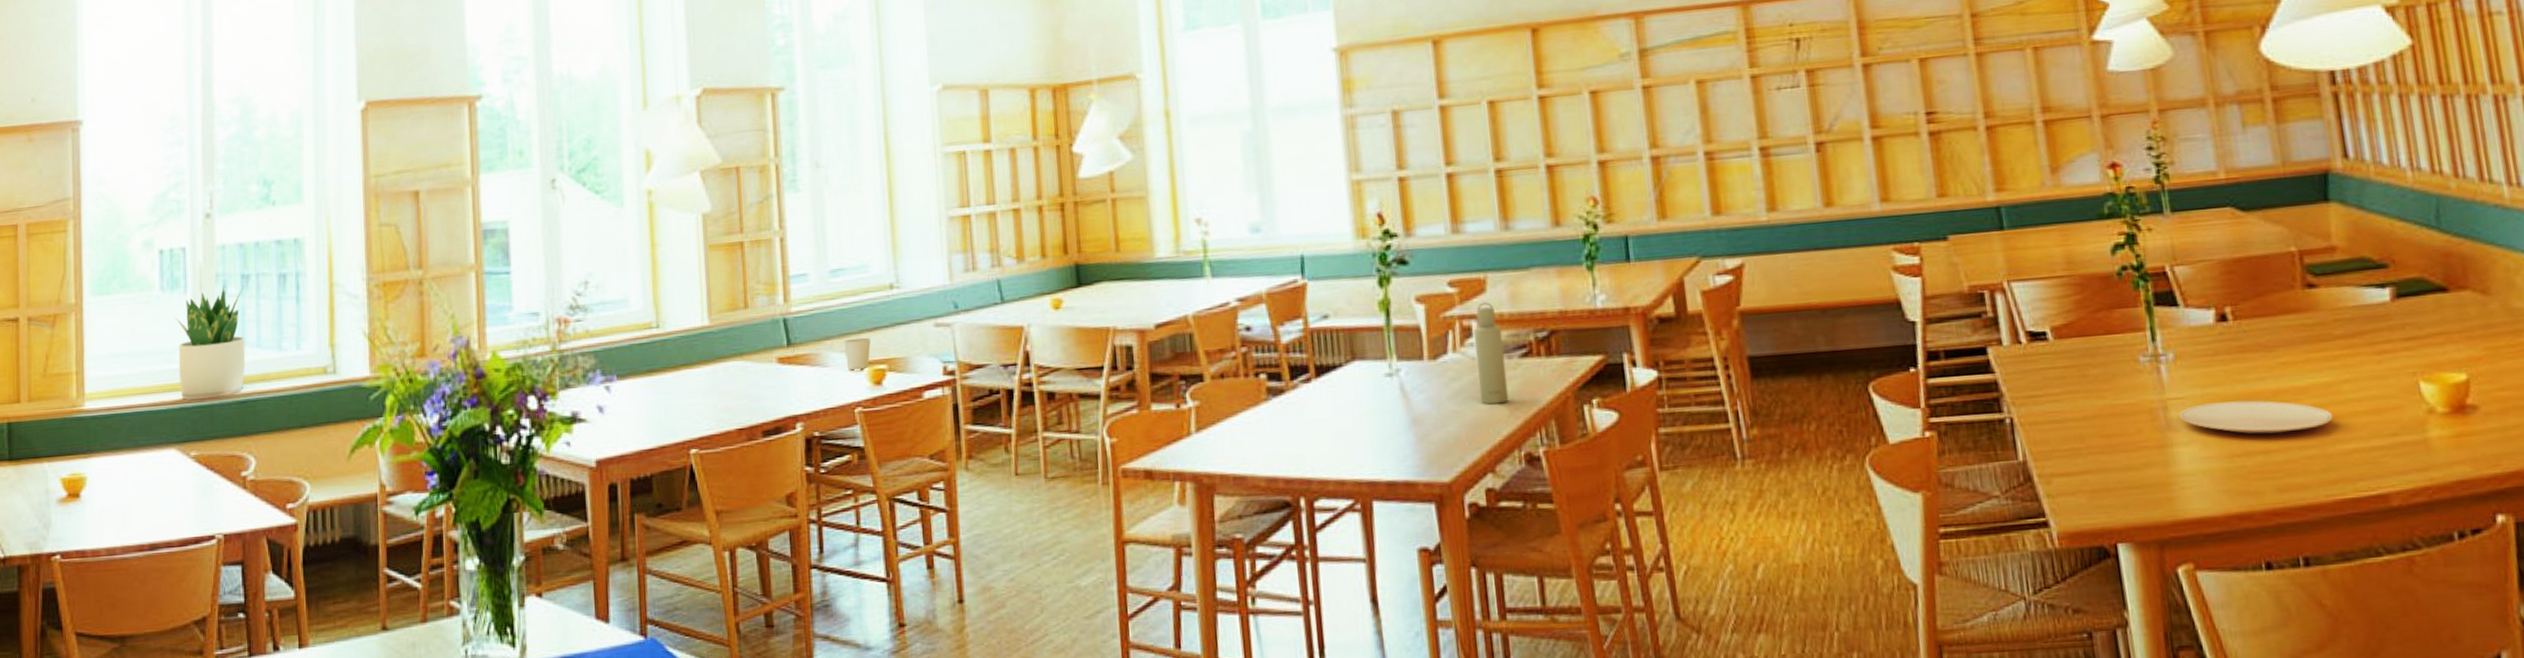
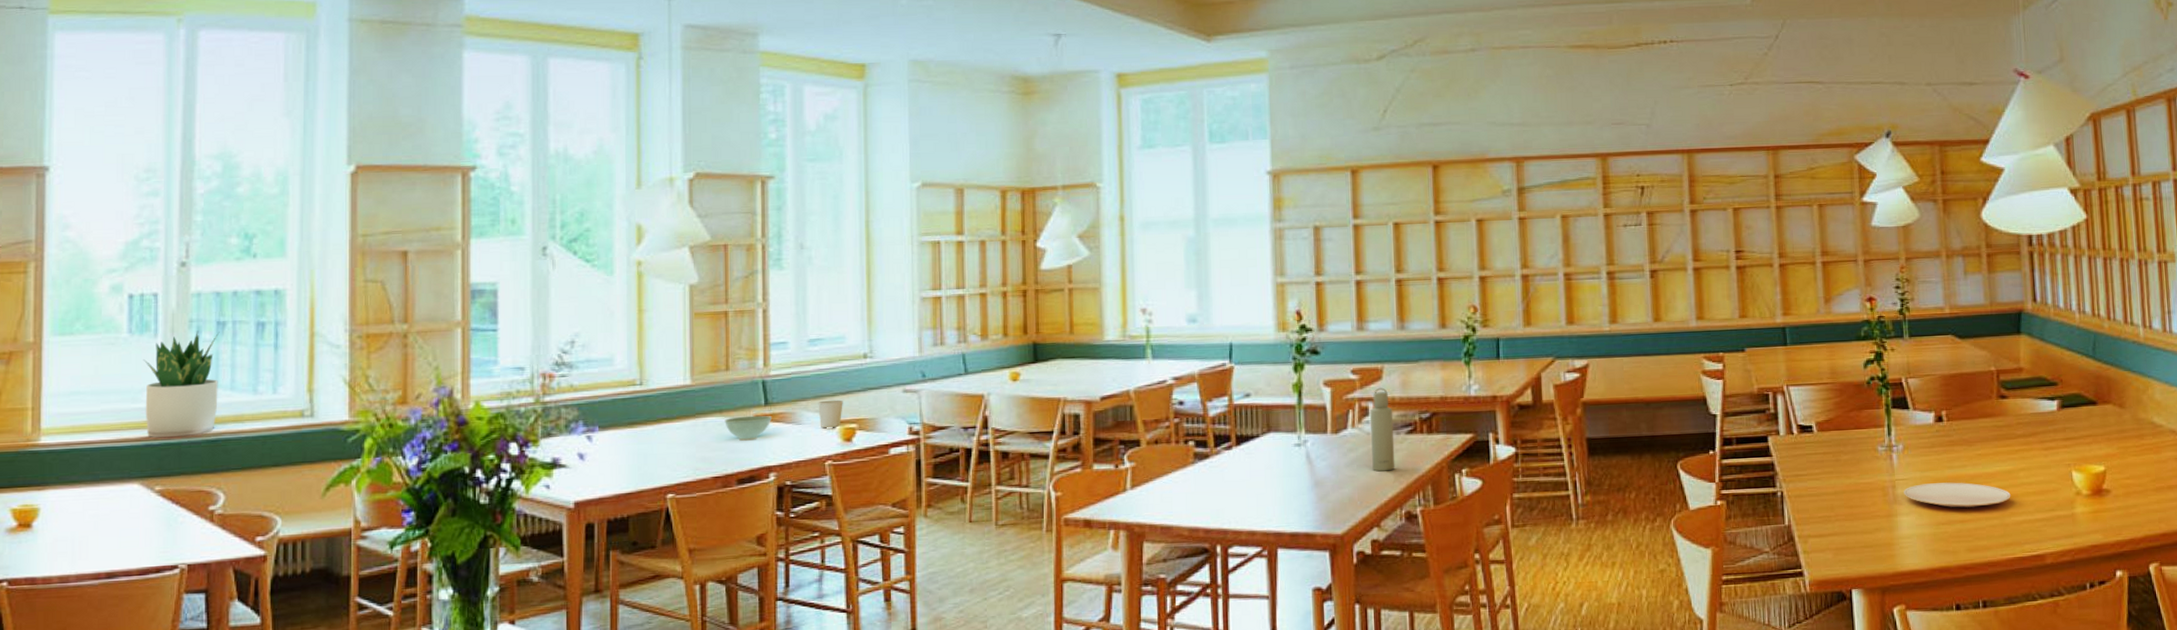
bowl: none [746,357,796,388] -> present [724,415,773,441]

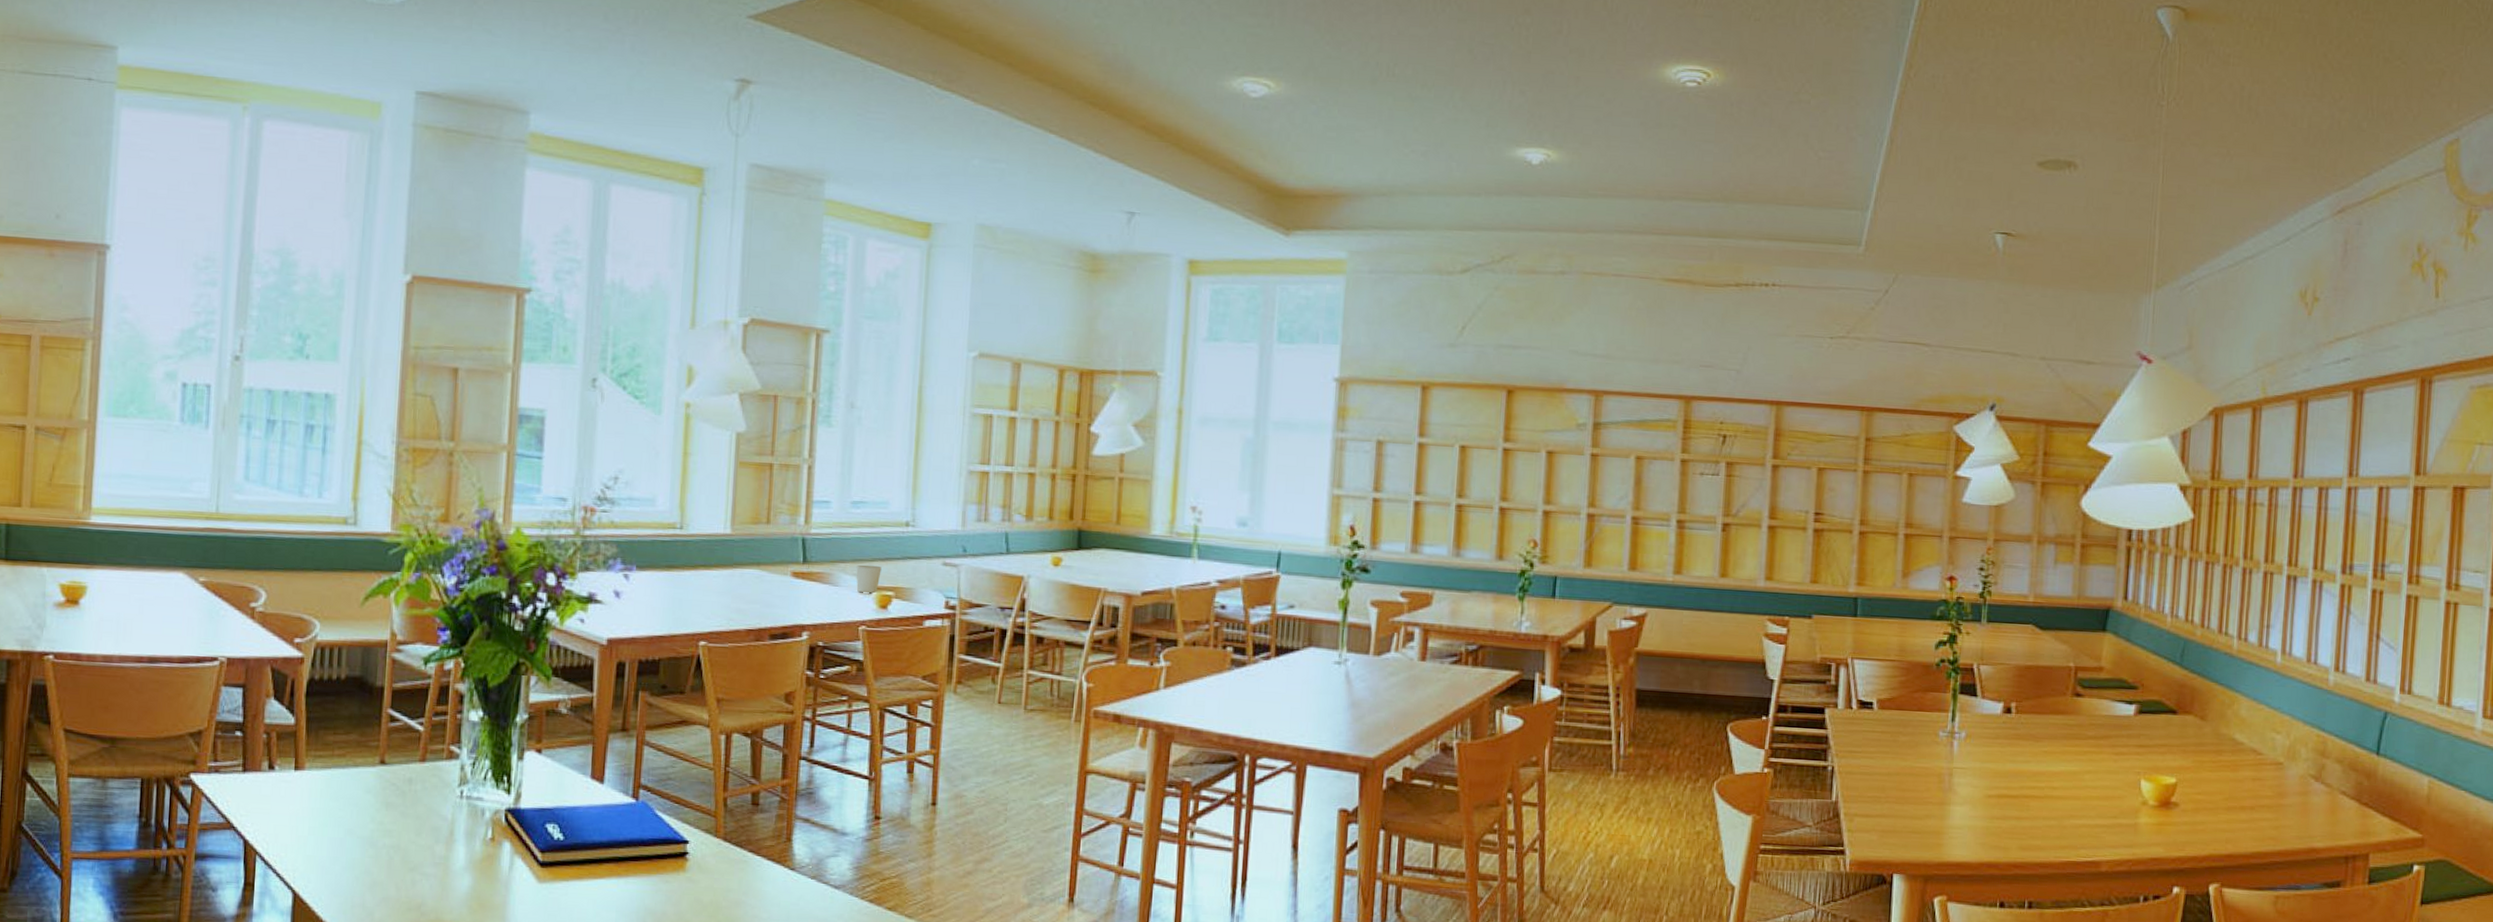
planter: present [143,330,220,438] -> none [193,426,270,532]
bowl: present [724,415,773,441] -> none [761,571,810,597]
bottle: present [1370,387,1395,472] -> none [1412,613,1439,700]
plate: present [1904,482,2011,508] -> none [1960,775,2073,805]

